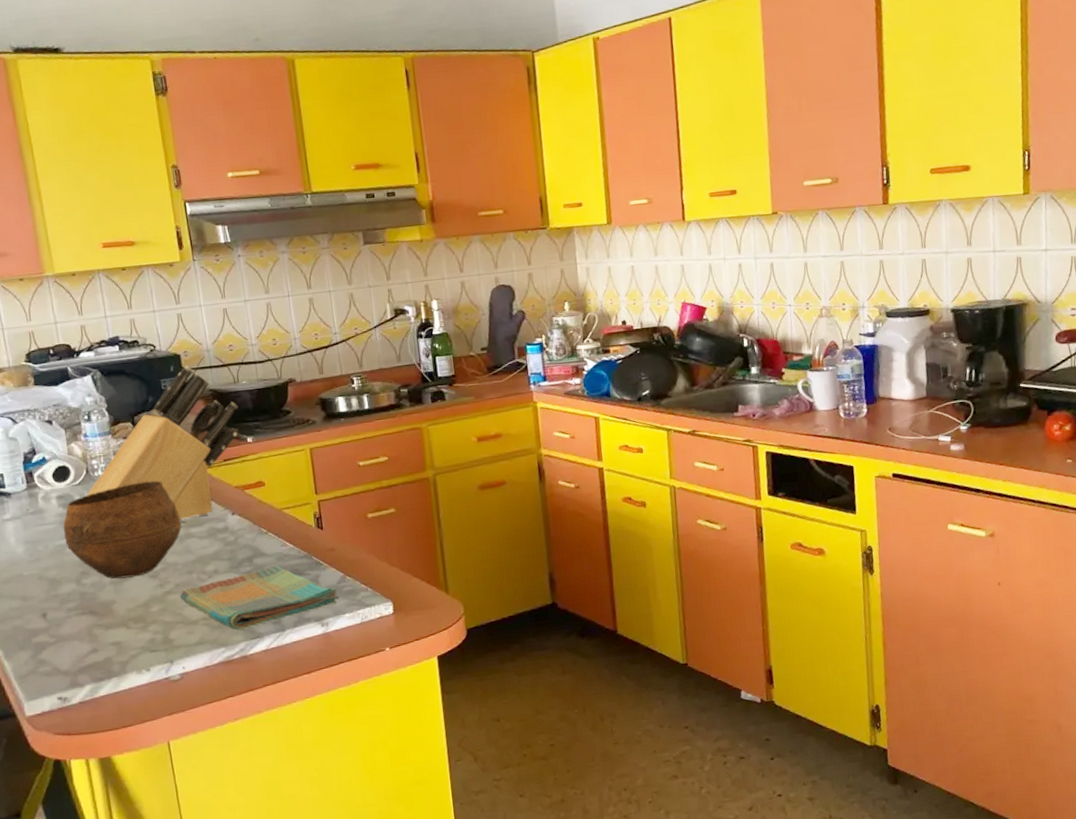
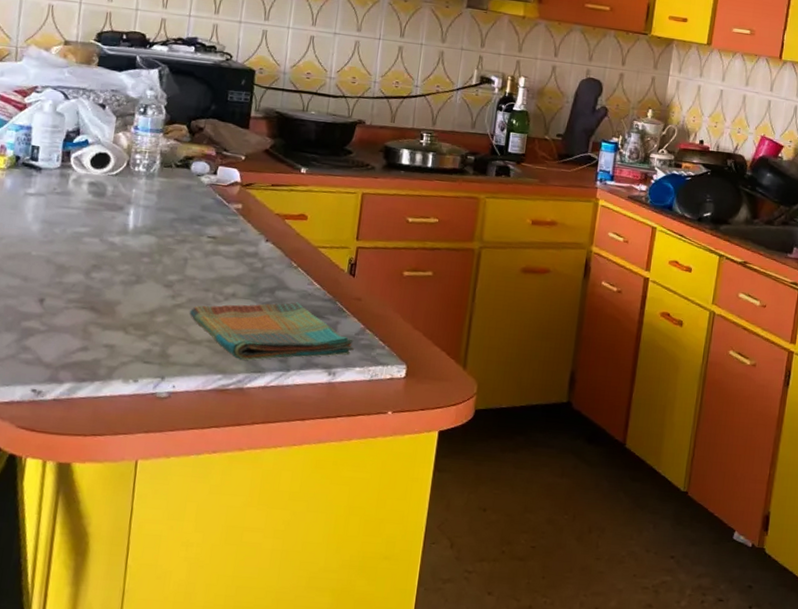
bowl: present [63,480,182,579] -> none [85,186,212,282]
knife block: present [86,365,239,519] -> none [120,82,301,236]

